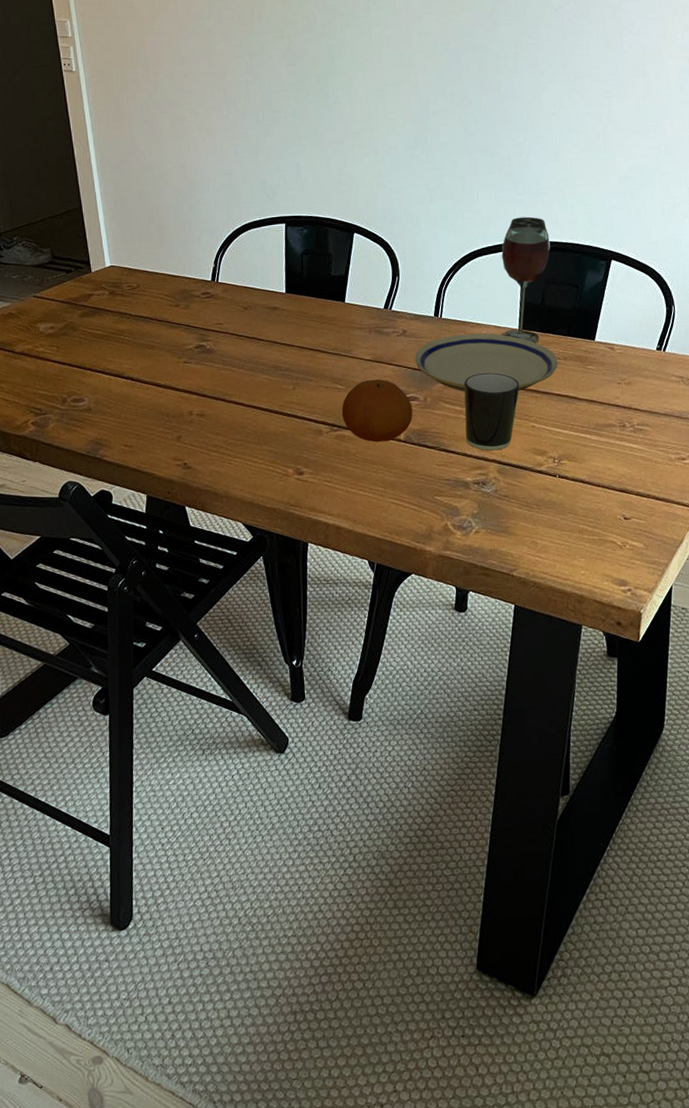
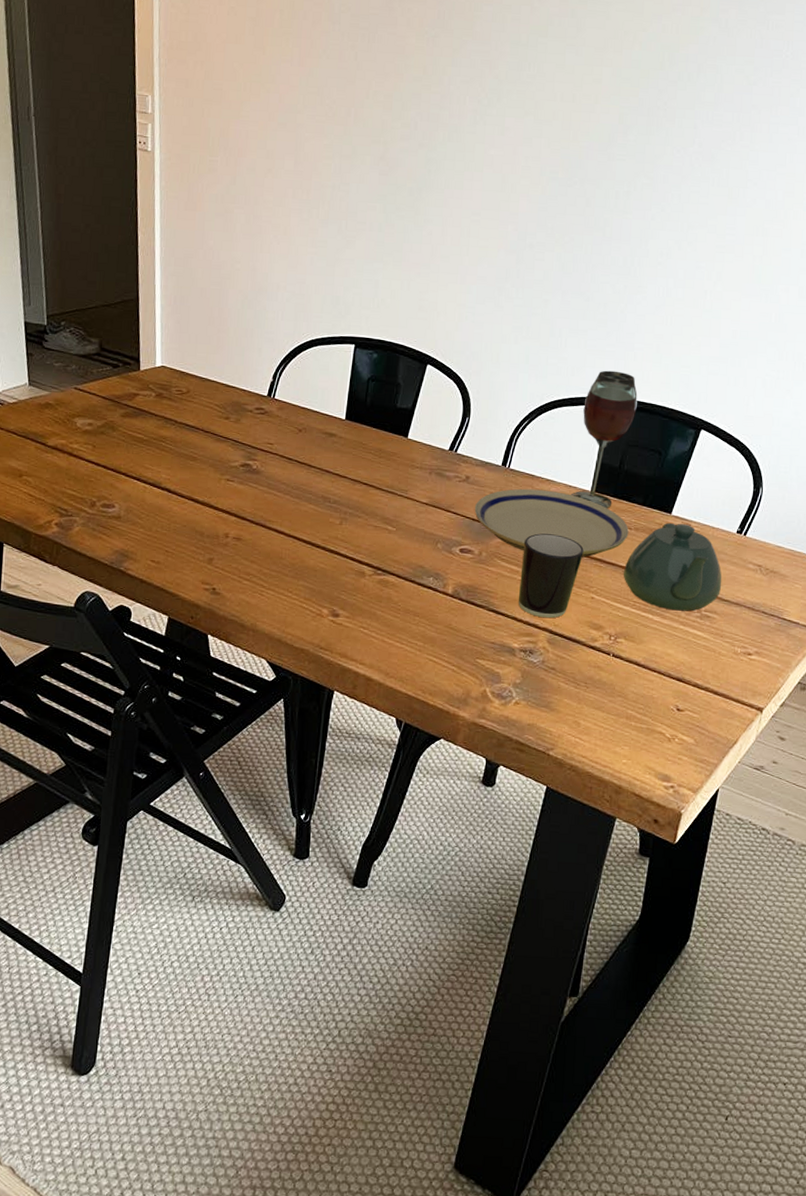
fruit: present [341,379,413,443] -> none [388,525,465,594]
teapot: none [558,347,650,428] -> present [623,522,722,612]

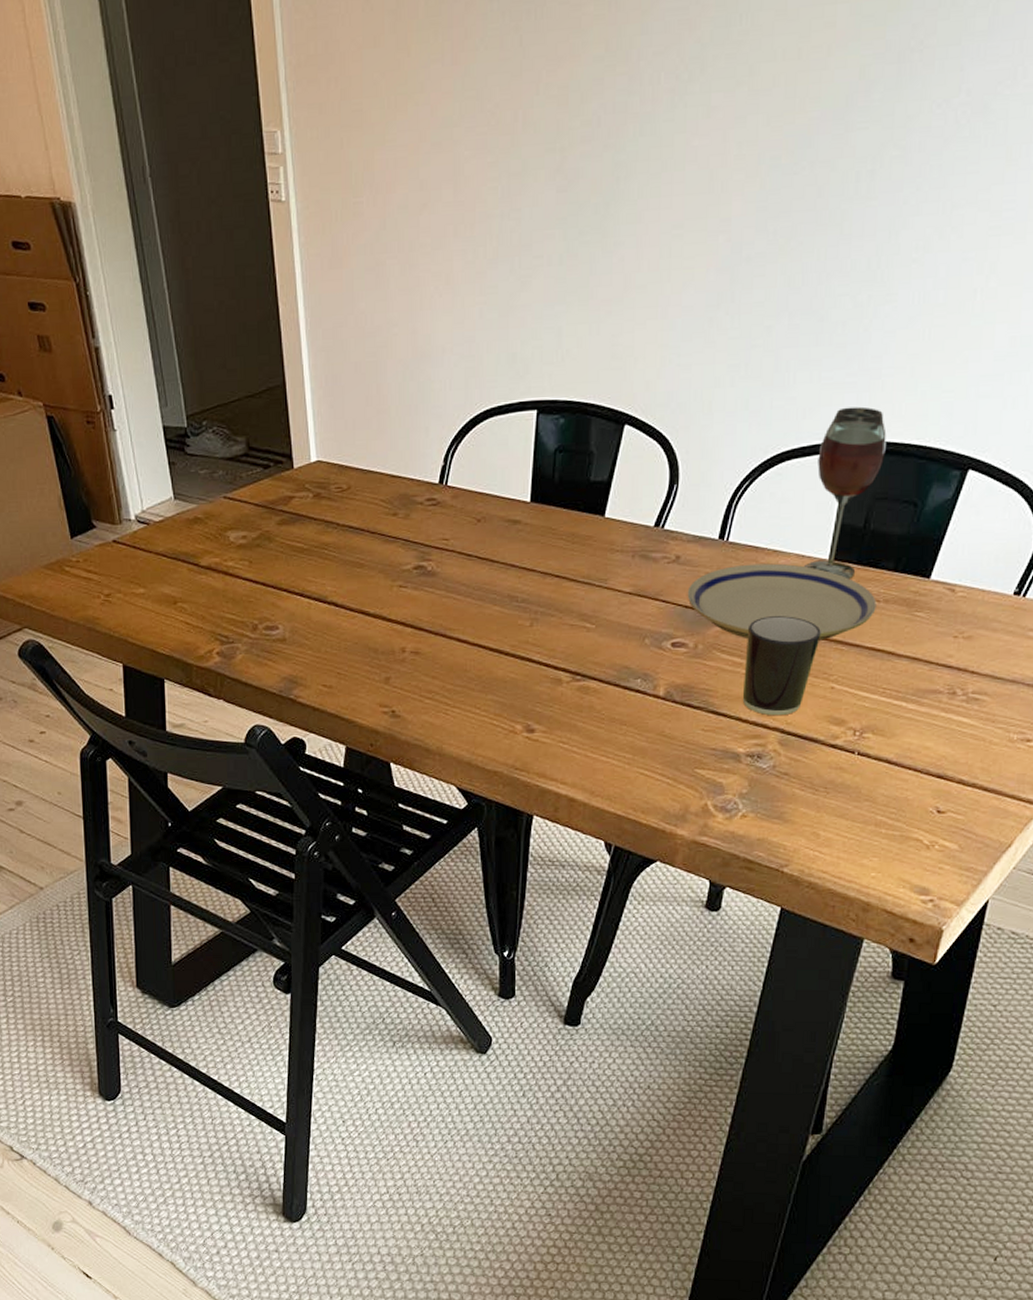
teapot: present [623,522,722,612] -> none [869,588,995,695]

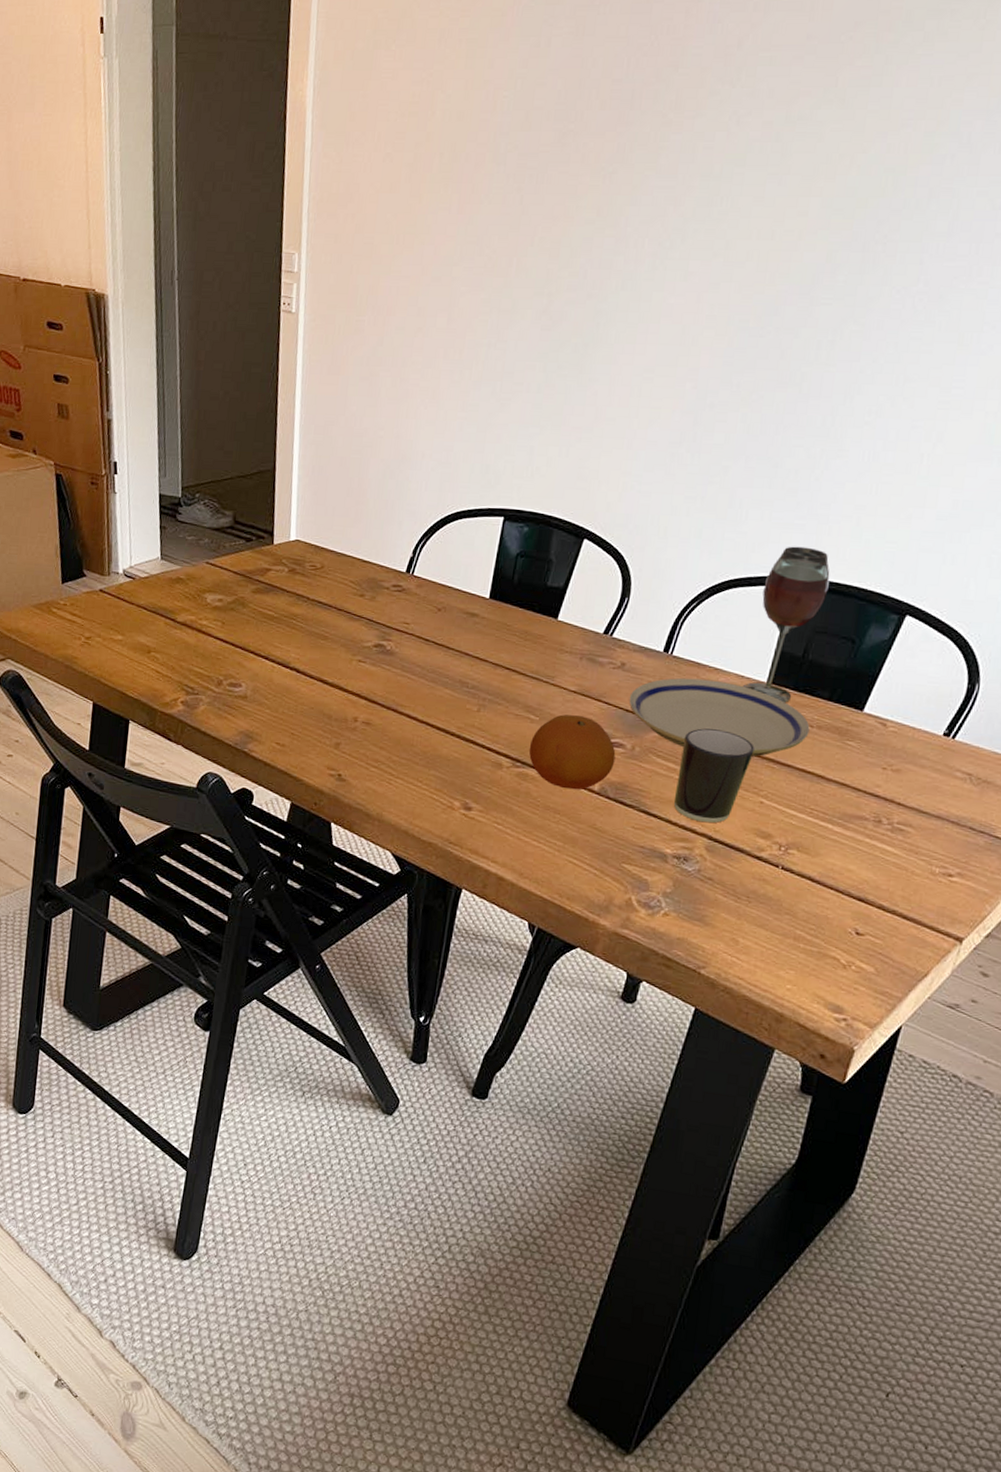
fruit: none [588,618,678,698] -> present [529,714,616,790]

